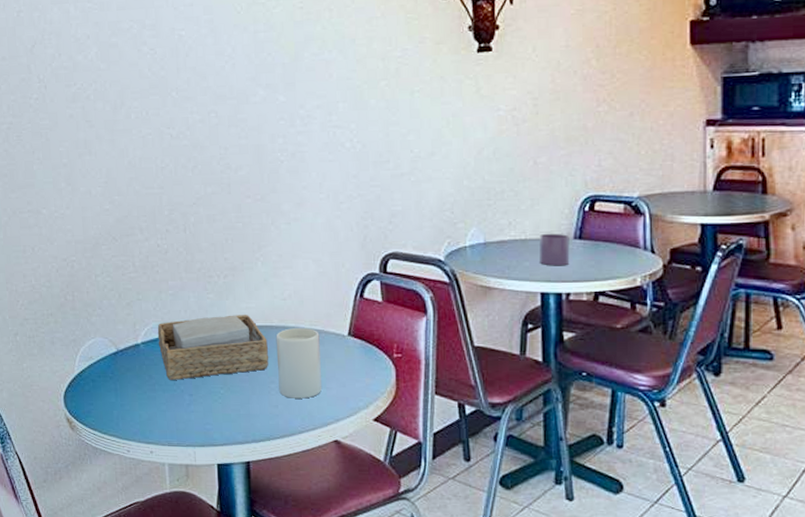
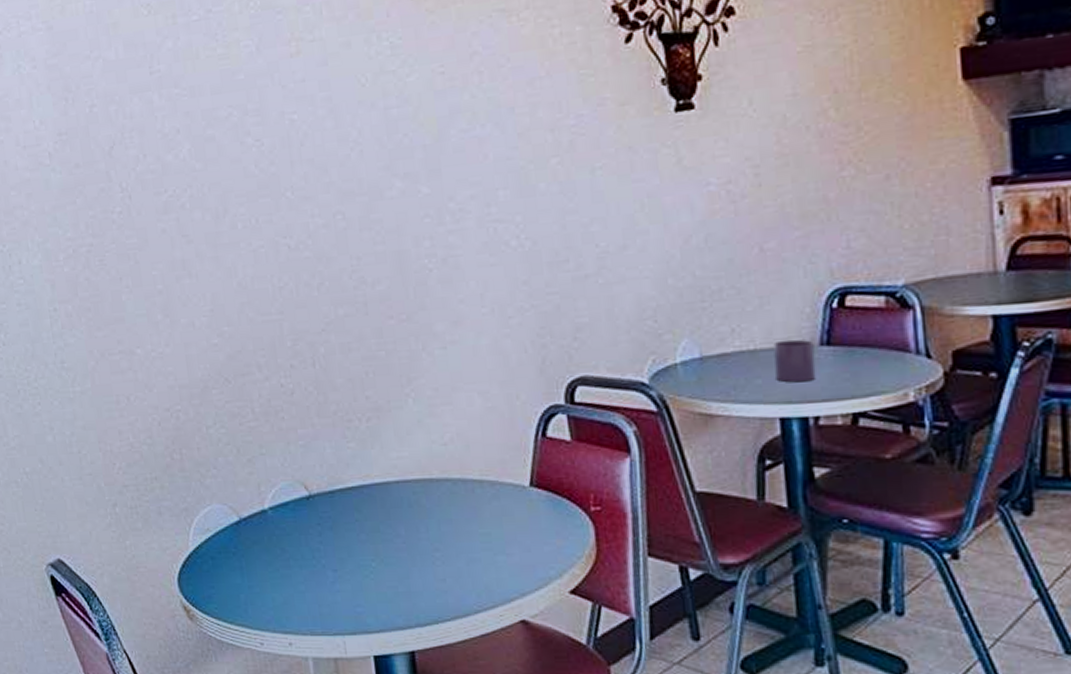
napkin holder: present [157,315,269,380] -> none [287,466,431,553]
mug: present [276,327,323,399] -> none [437,478,502,569]

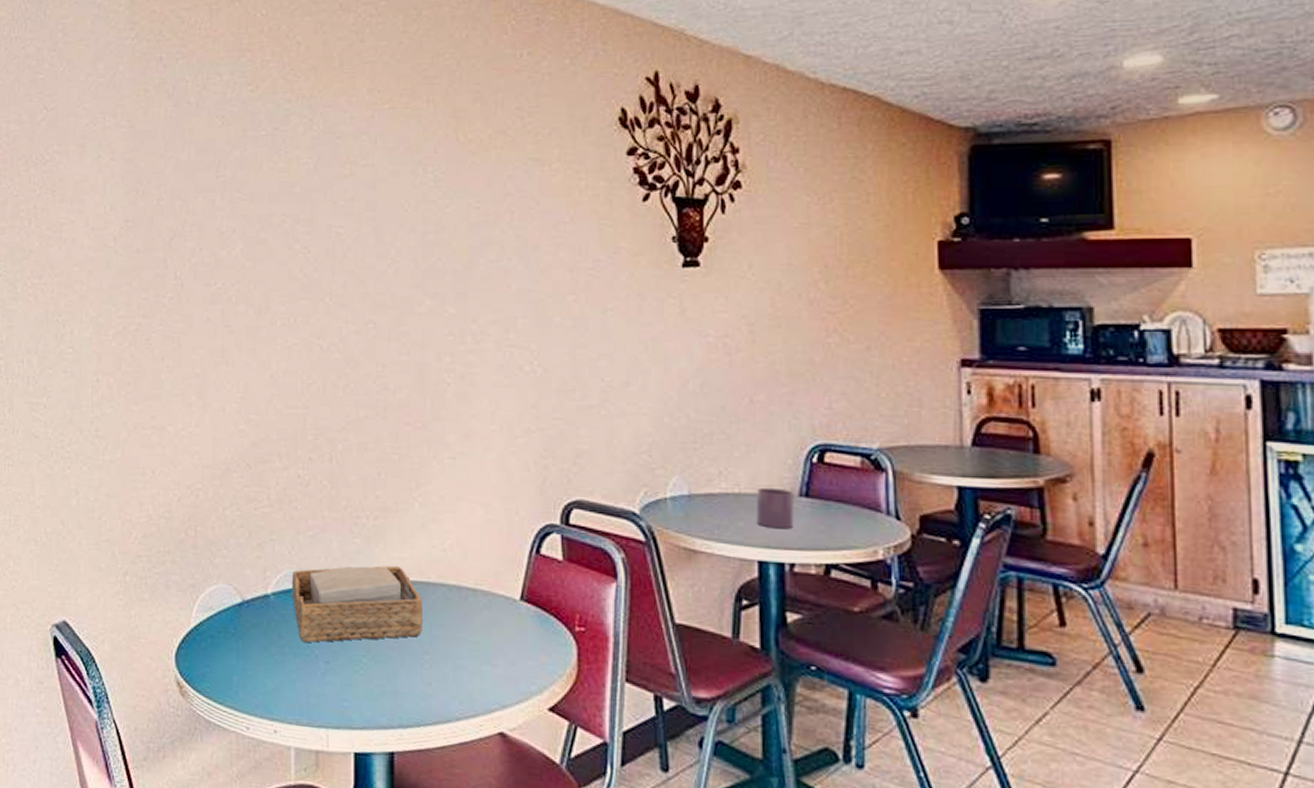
napkin holder: none [287,466,431,553] -> present [291,566,424,643]

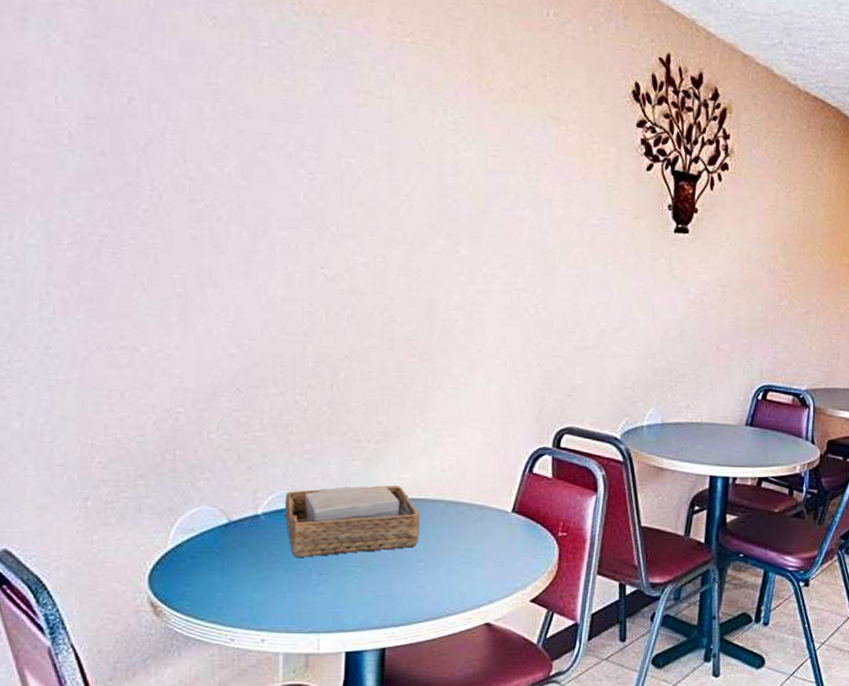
mug: present [757,487,794,529] -> none [712,418,742,451]

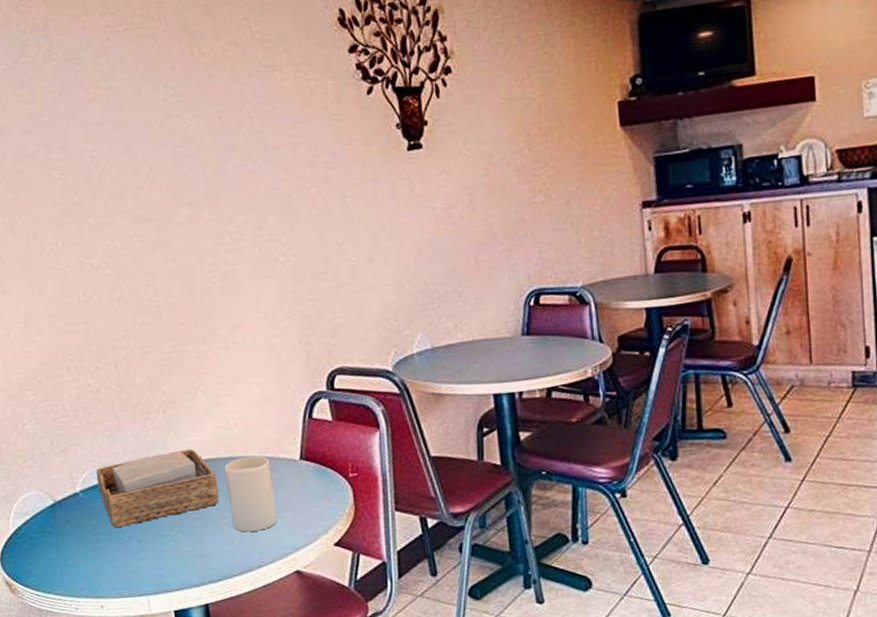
mug: none [428,501,480,579] -> present [224,456,278,532]

